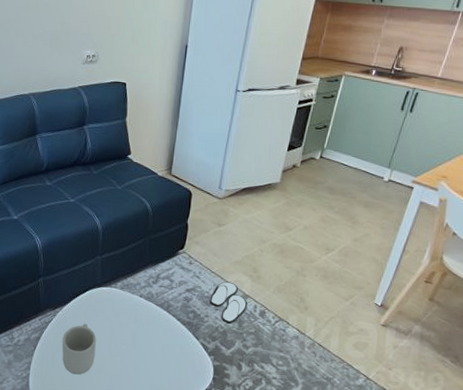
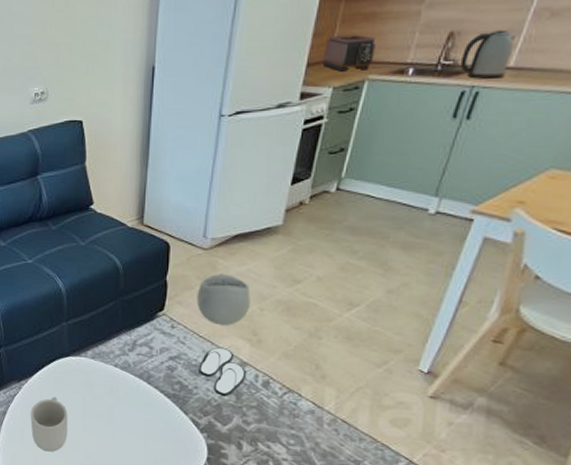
ball: none [211,219,253,263] -> present [197,273,250,325]
toaster: none [314,38,351,68] -> present [323,34,376,72]
kettle: none [406,49,442,85] -> present [460,29,516,79]

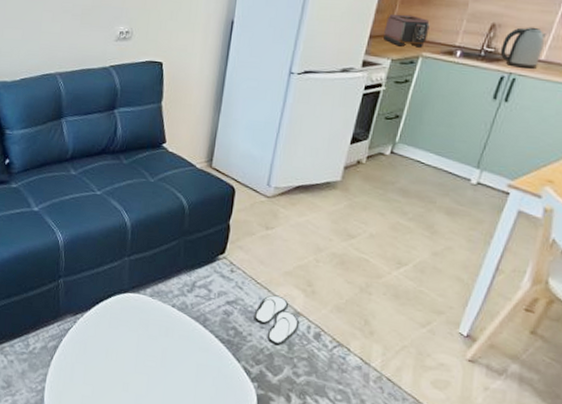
mug: present [30,396,68,452] -> none [81,333,121,393]
ball: present [197,273,250,325] -> none [256,221,308,274]

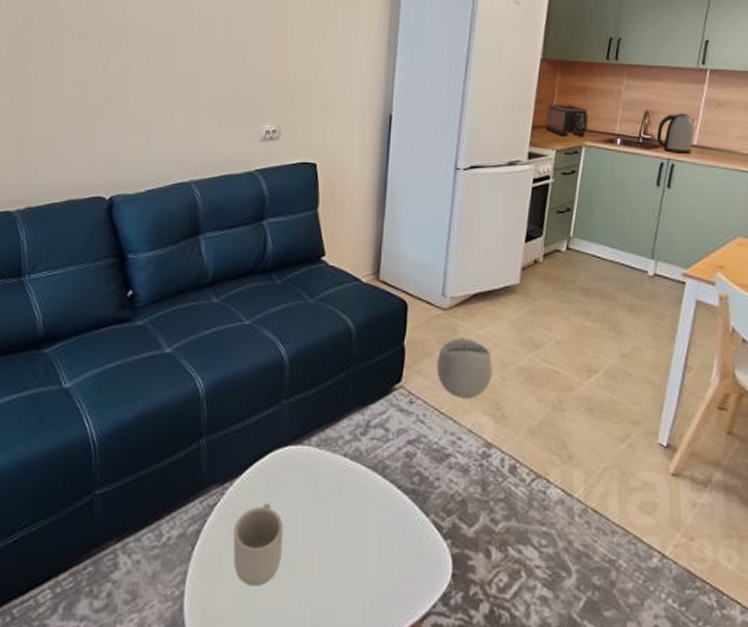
mug: none [81,333,121,393] -> present [233,503,283,586]
slippers: present [254,295,299,346] -> none [440,425,491,488]
ball: none [256,221,308,274] -> present [437,337,492,398]

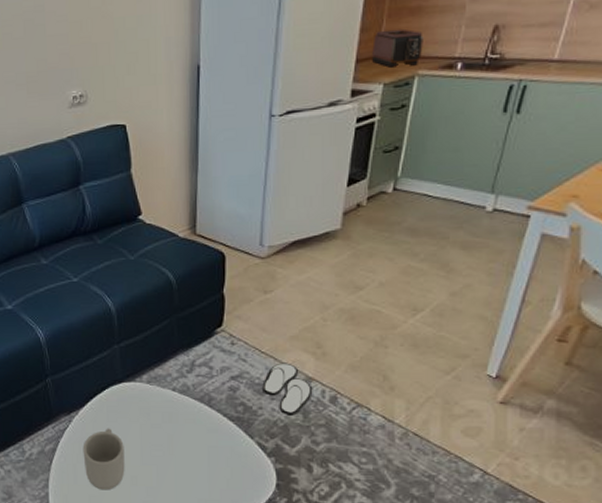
ball: present [437,337,492,398] -> none [256,283,312,339]
slippers: none [440,425,491,488] -> present [262,363,311,416]
kettle: present [656,113,695,154] -> none [506,22,558,73]

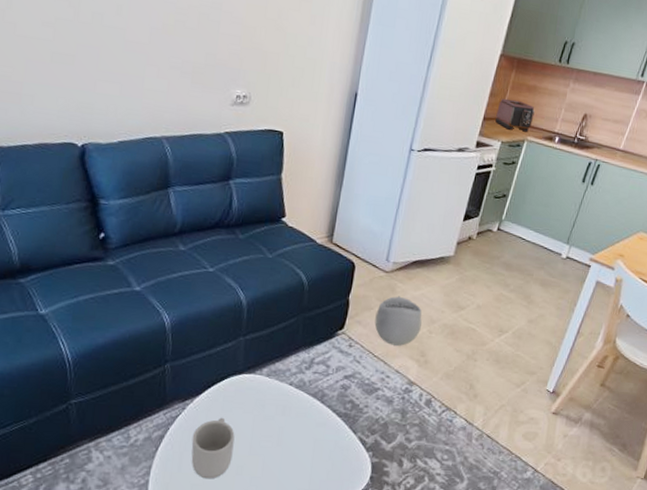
ball: none [256,283,312,339] -> present [374,296,422,346]
slippers: present [262,363,311,416] -> none [370,366,412,415]

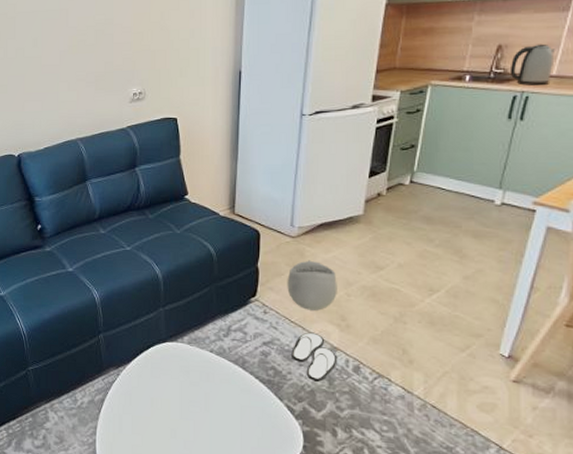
mug: present [191,417,235,479] -> none [128,383,165,441]
slippers: none [370,366,412,415] -> present [291,332,336,382]
toaster: present [495,98,535,132] -> none [390,45,435,78]
kettle: none [589,119,625,157] -> present [509,44,555,86]

